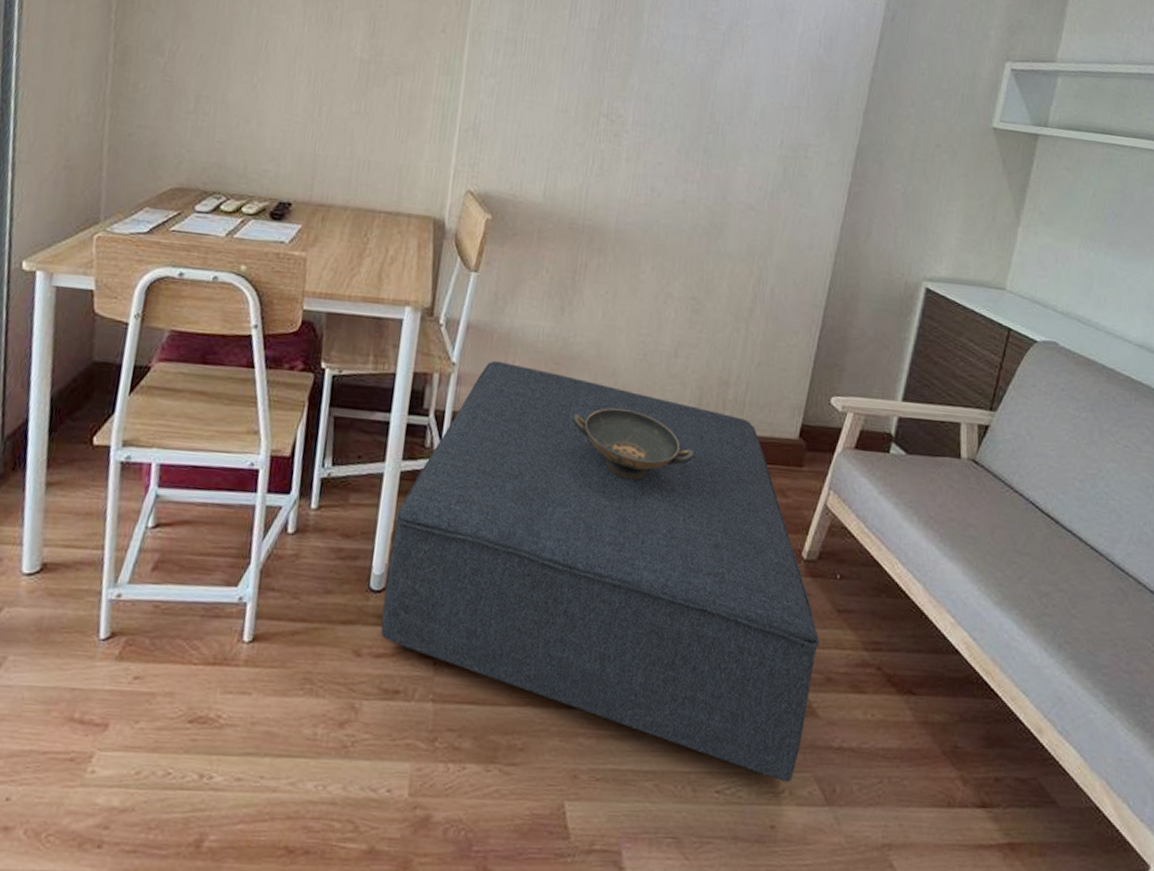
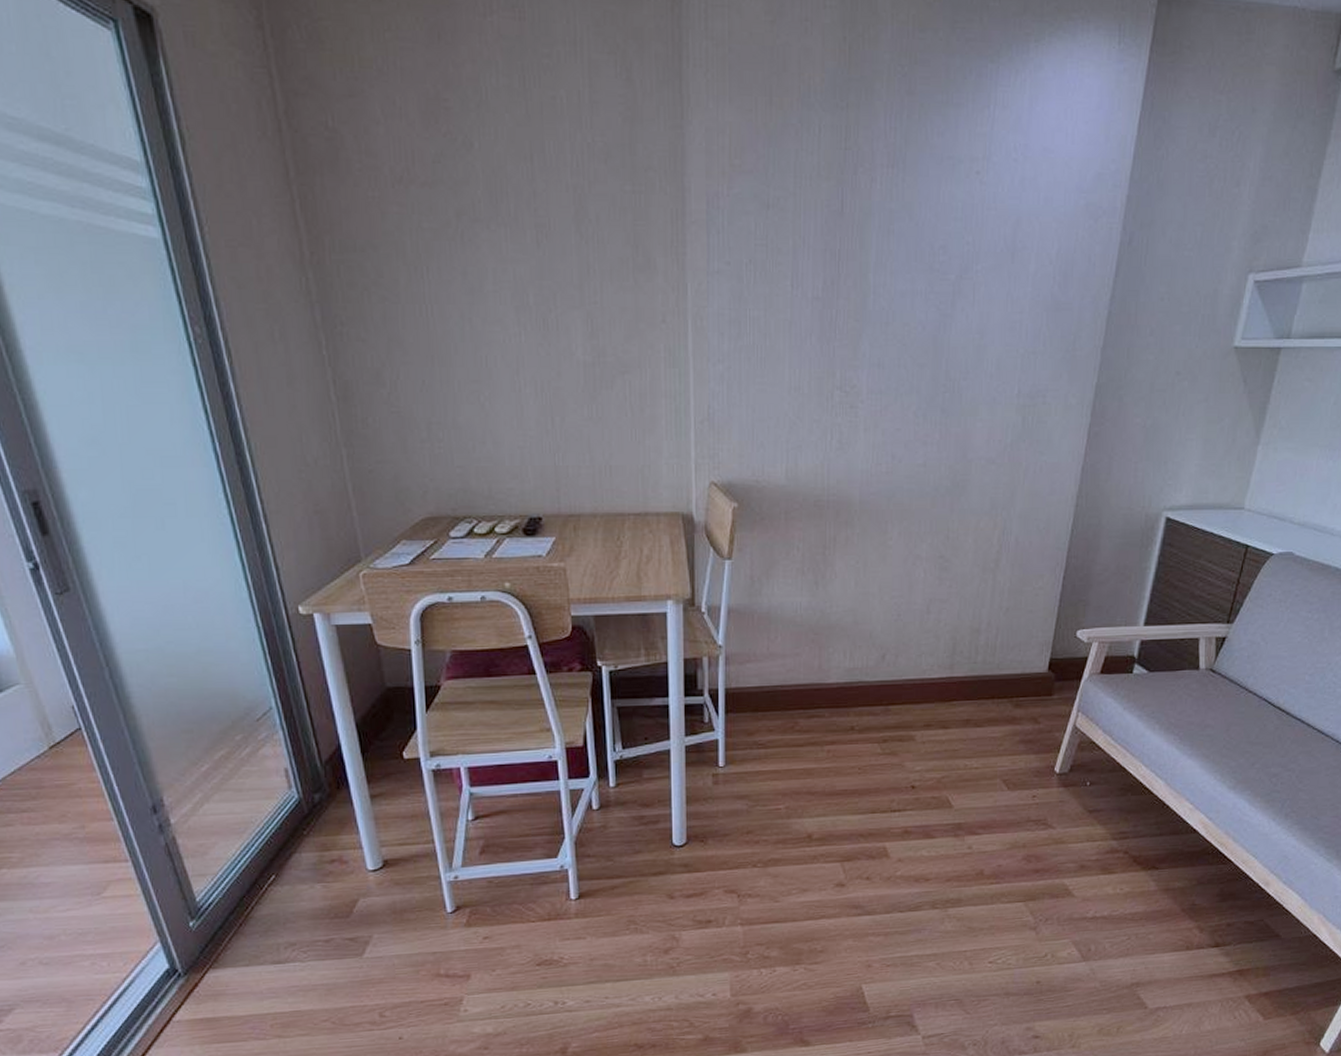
ottoman: present [380,360,820,783] -> none [686,638,1074,949]
decorative bowl: present [572,408,695,480] -> none [836,666,952,727]

